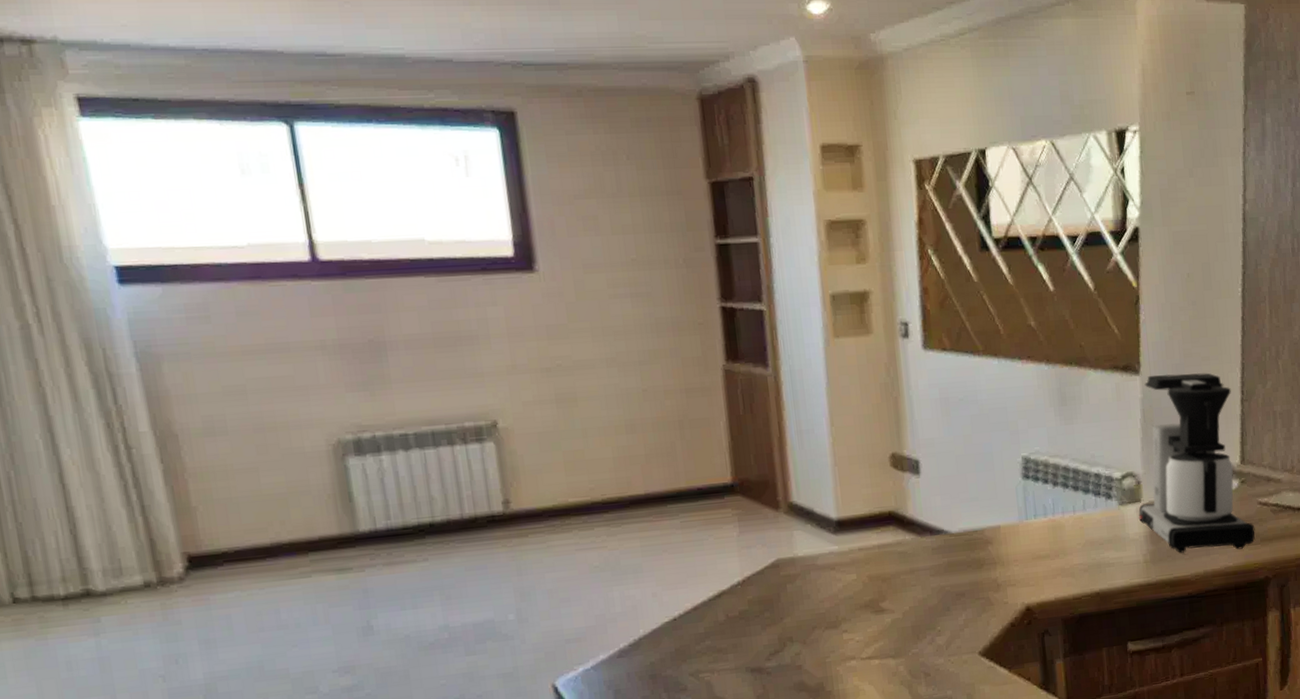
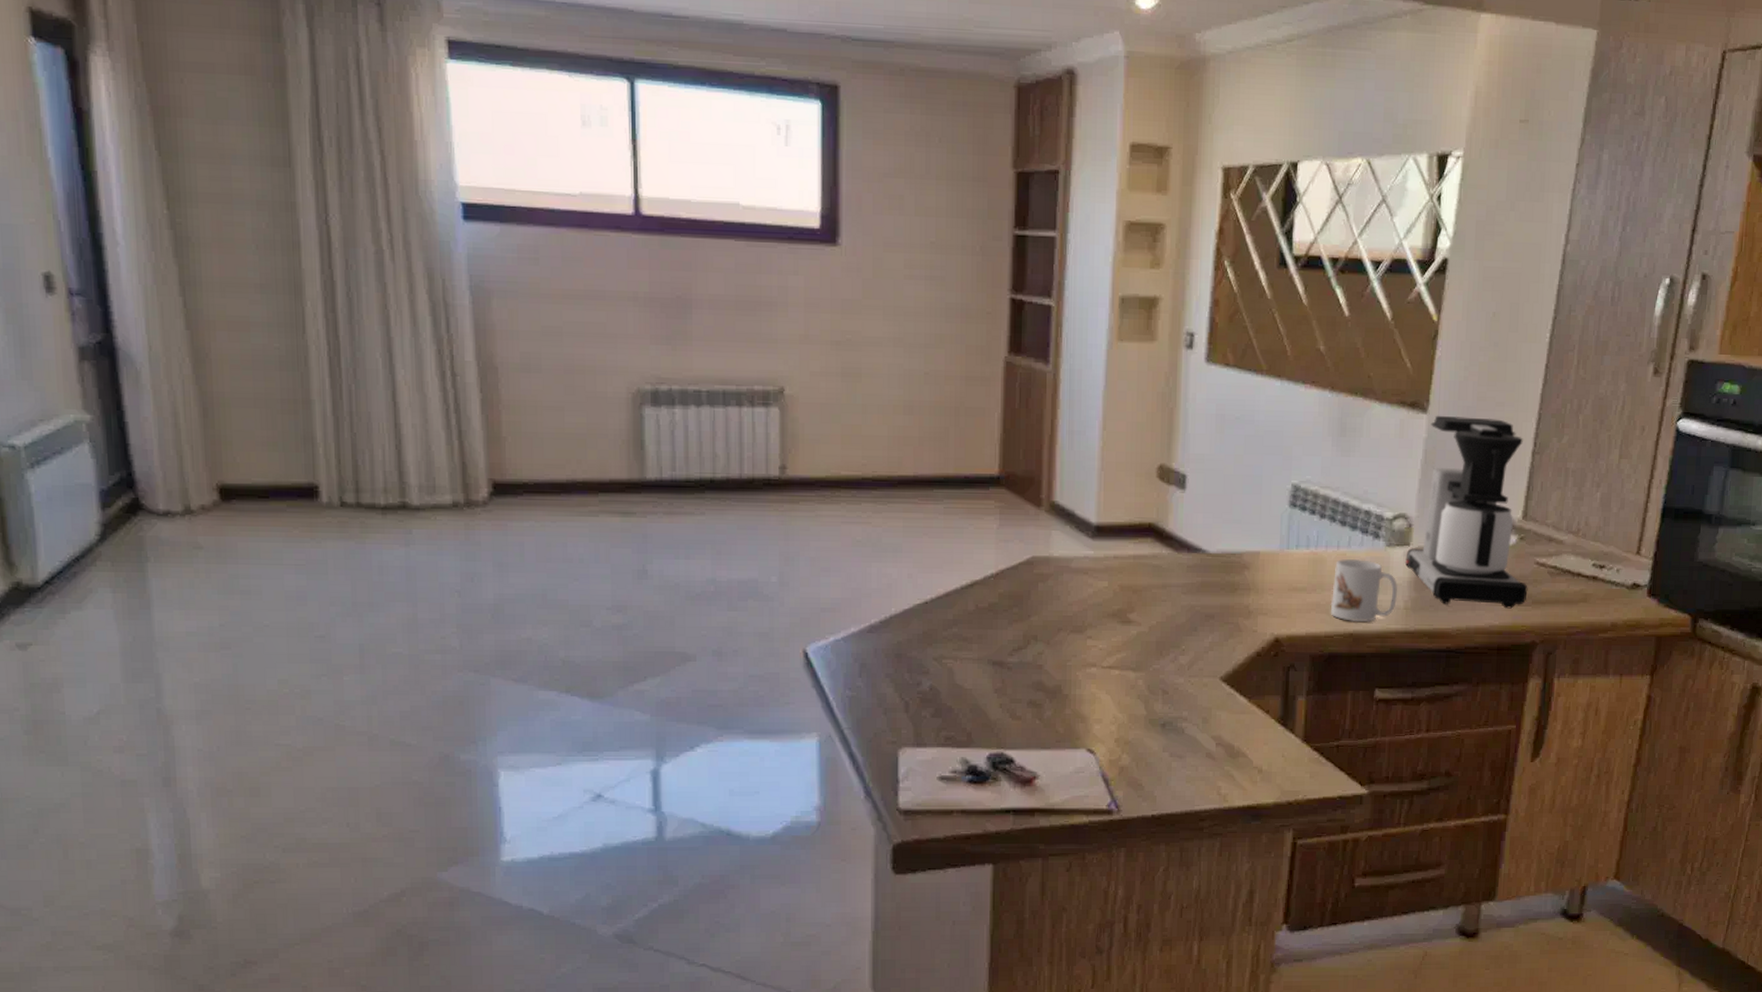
mug: none [1074,520,1137,581] -> present [1330,559,1398,623]

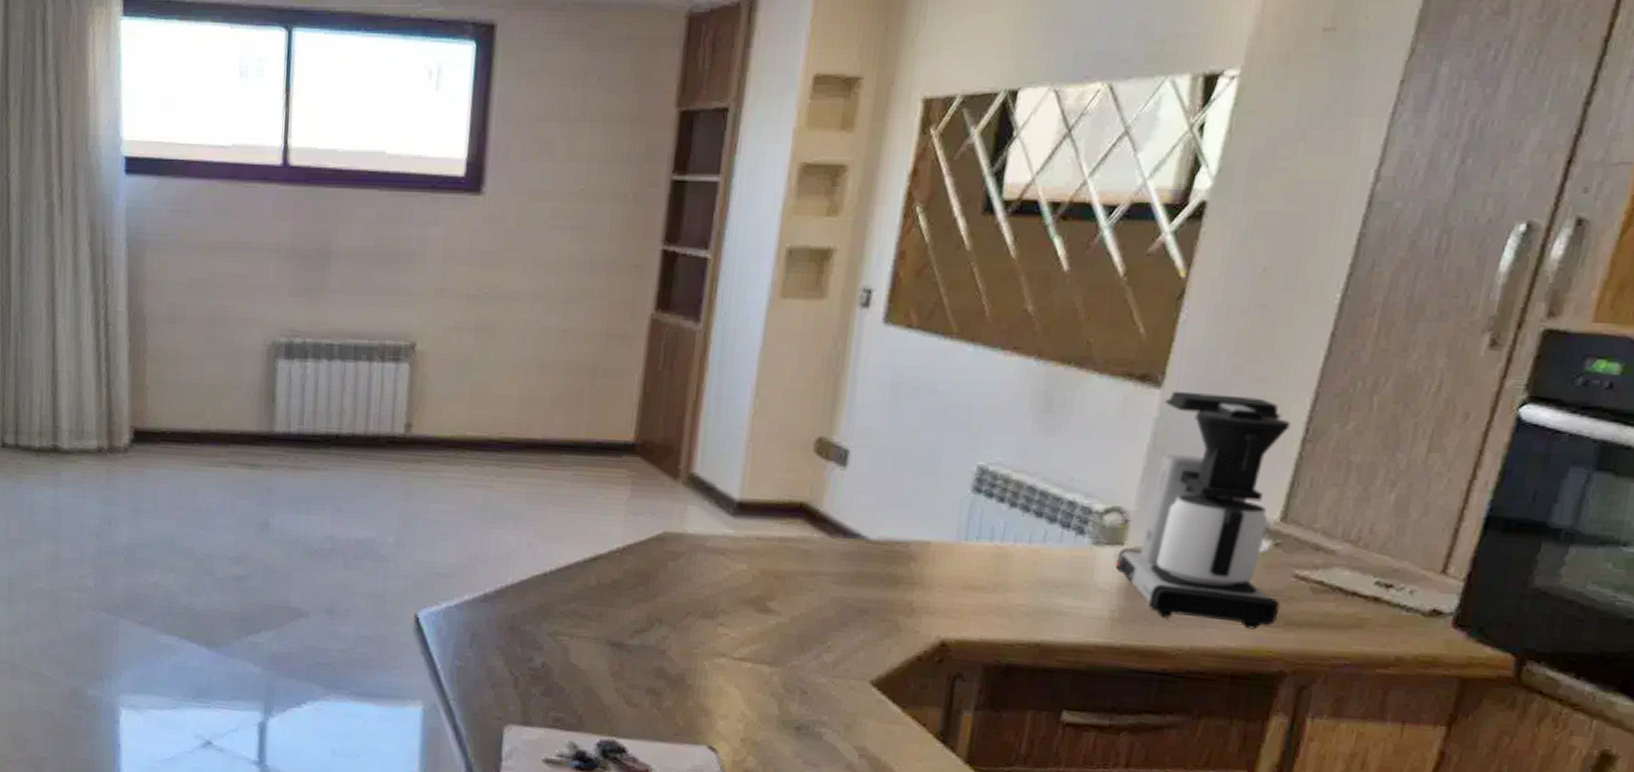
mug: present [1330,559,1398,623] -> none [1014,556,1103,632]

